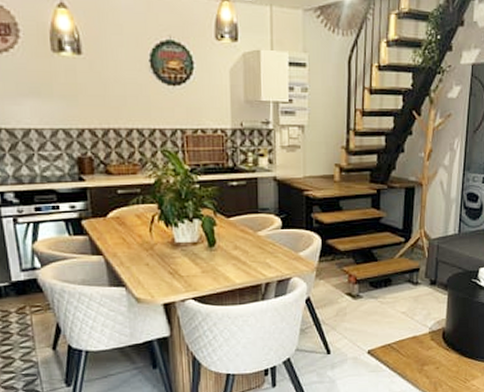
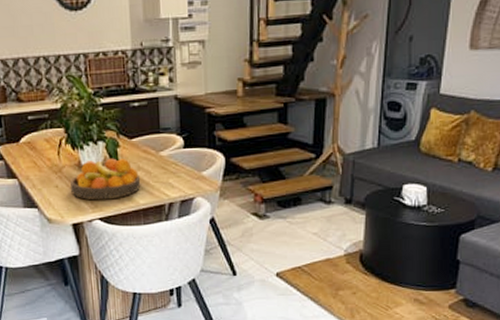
fruit bowl: none [163,236,238,279] -> present [70,158,141,200]

